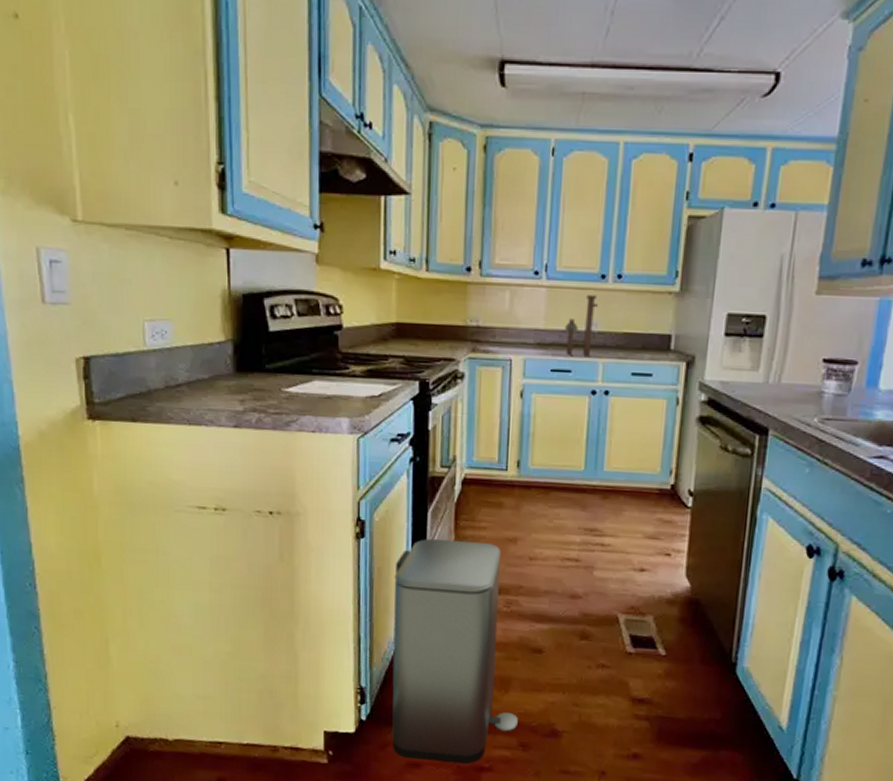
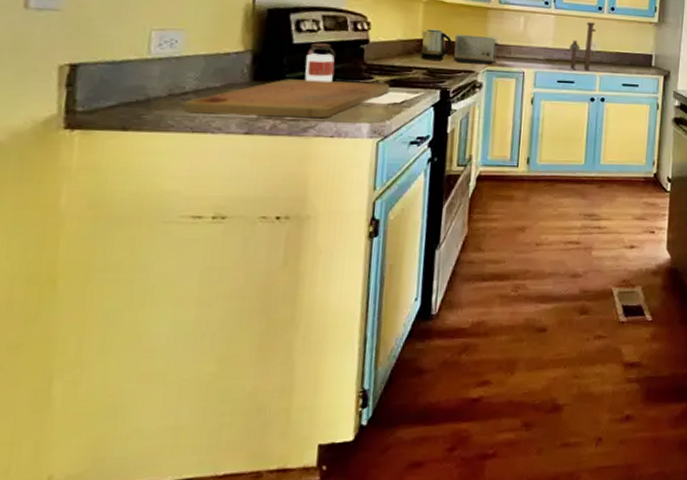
cutting board: none [179,369,366,412] -> present [183,79,389,119]
jar: none [283,330,311,373] -> present [304,43,337,83]
pedal bin: present [392,538,518,764] -> none [394,232,522,458]
kettle: none [396,310,430,348] -> present [420,29,453,61]
toaster: none [431,315,482,351] -> present [453,34,500,65]

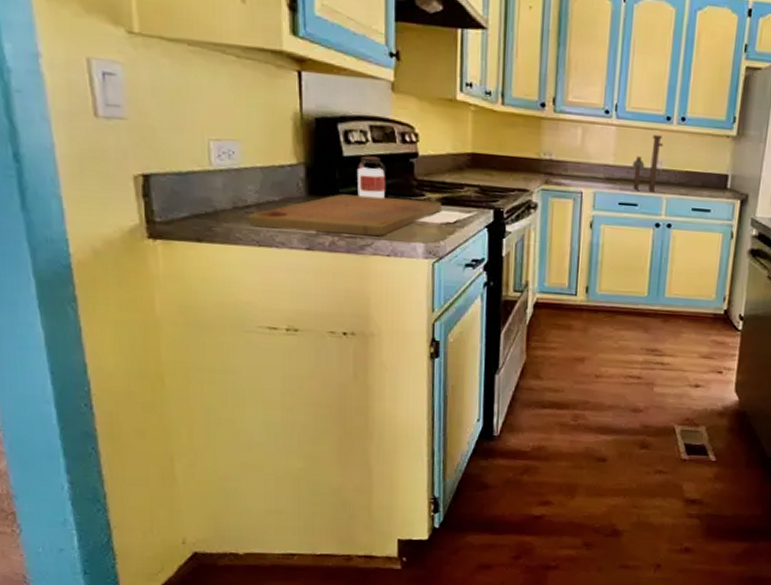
kettle: present [420,29,453,61] -> none [471,141,505,178]
toaster: present [453,34,500,65] -> none [505,147,555,183]

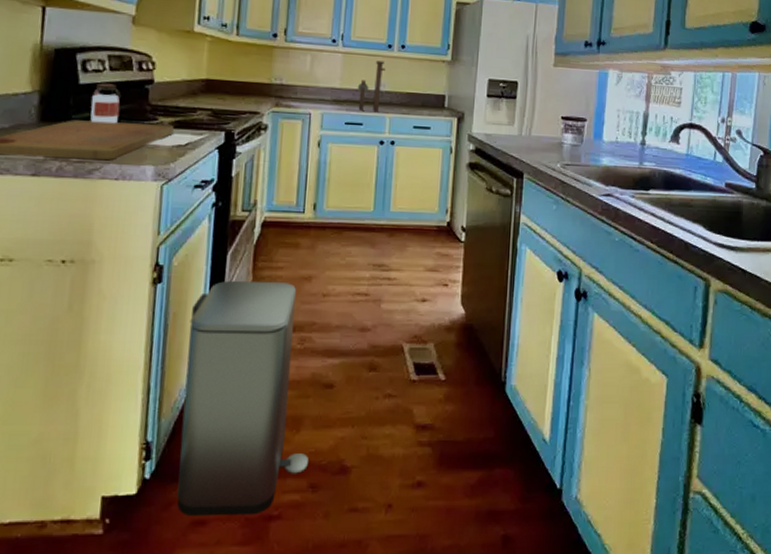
pedal bin: none [464,358,583,563] -> present [177,280,308,515]

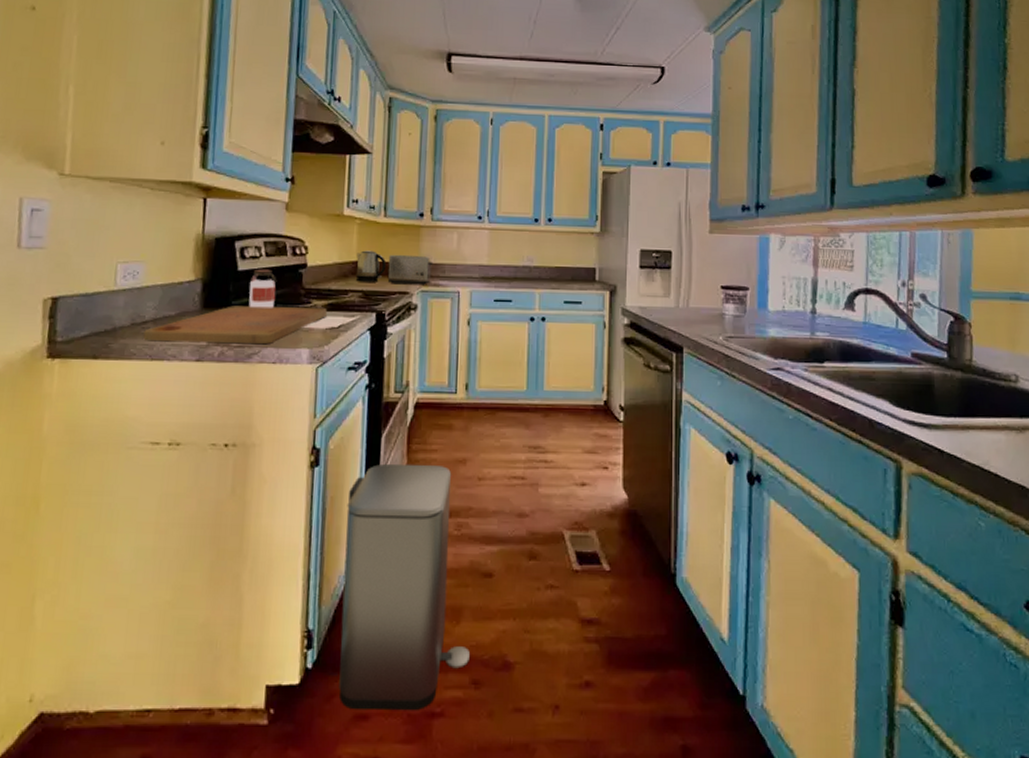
kettle: none [204,68,238,102] -> present [355,250,387,284]
toaster: none [238,73,286,106] -> present [387,254,434,285]
paper towel holder: present [357,61,385,111] -> none [505,235,533,287]

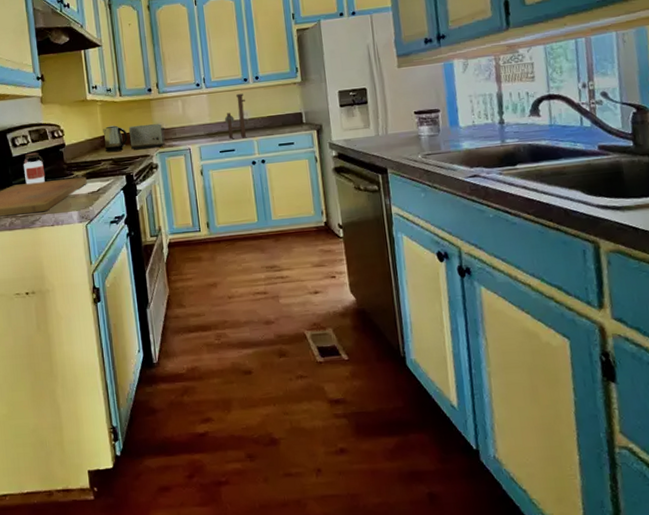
pedal bin: present [339,463,470,710] -> none [127,290,243,483]
paper towel holder: none [505,235,533,287] -> present [224,93,246,139]

